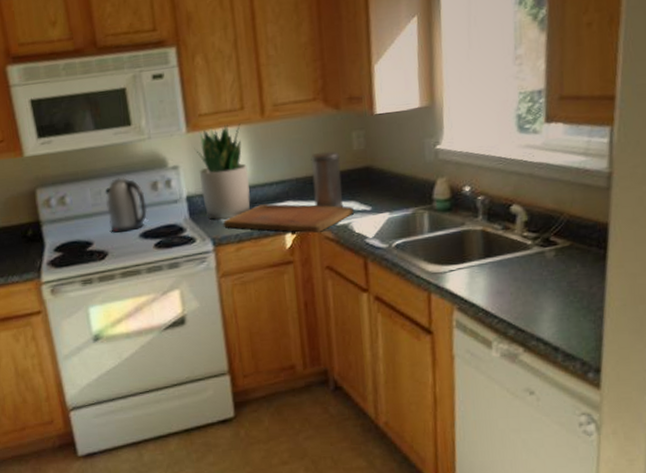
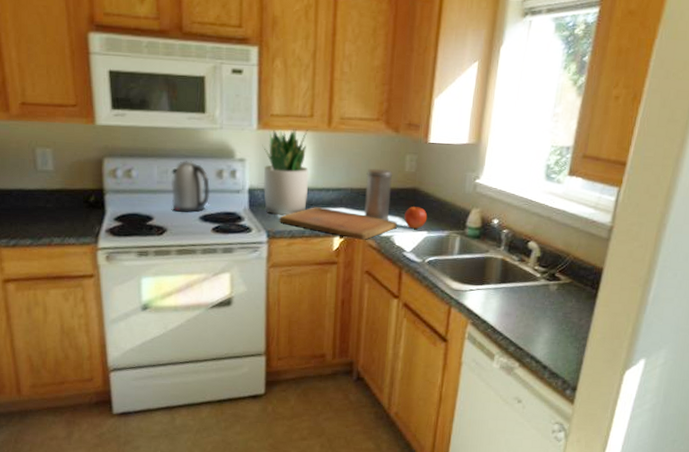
fruit: none [360,186,387,212] -> present [404,206,428,229]

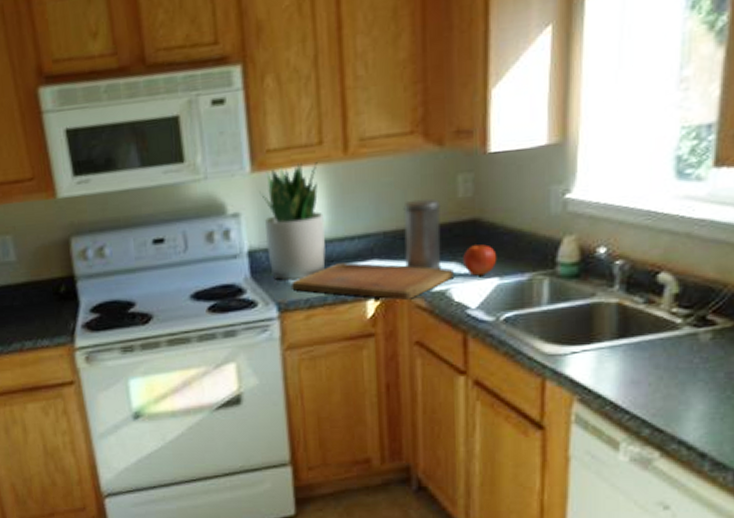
kettle: present [171,161,211,214] -> none [152,226,201,293]

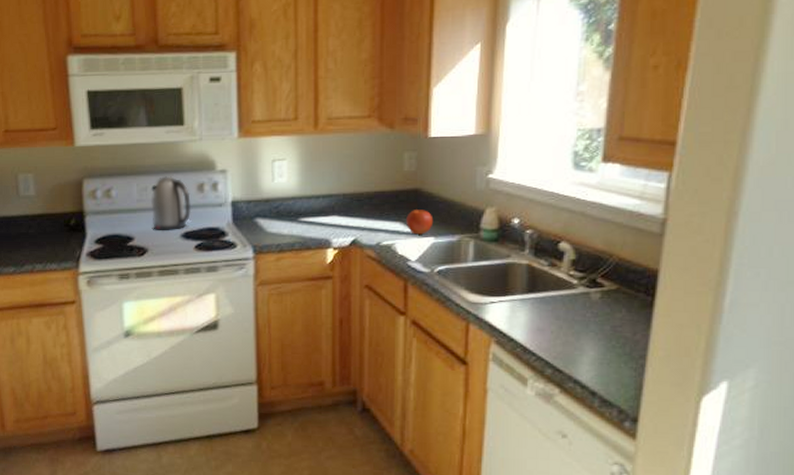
kettle: none [152,226,201,293] -> present [151,176,192,231]
planter: present [259,162,326,281] -> none [244,133,297,228]
cutting board: present [292,262,454,300] -> none [266,216,398,250]
canister: present [403,198,442,270] -> none [360,169,389,227]

